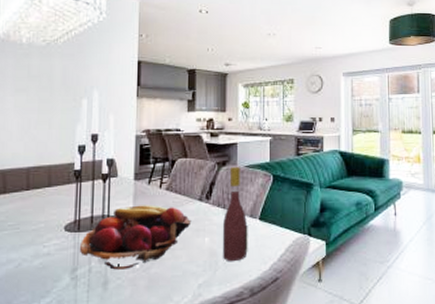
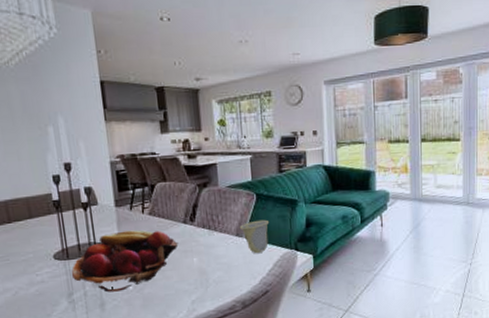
wine bottle: present [223,166,248,261] -> none [210,187,237,278]
cup: none [253,201,284,236] -> present [239,219,270,253]

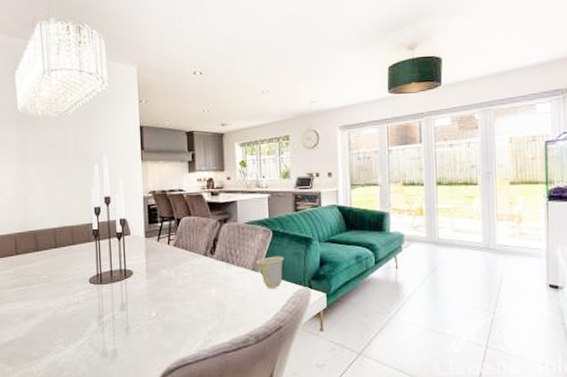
fruit basket: present [71,230,178,293] -> none [103,260,199,317]

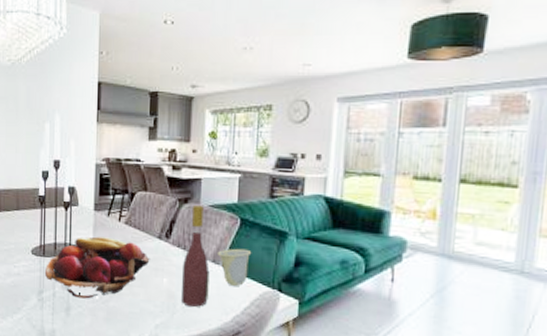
fruit basket: none [103,260,199,317] -> present [44,236,150,299]
wine bottle: none [227,223,252,311] -> present [182,204,210,307]

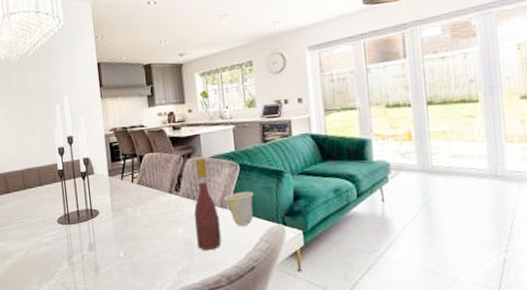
fruit basket: present [44,236,150,299] -> none [71,198,165,257]

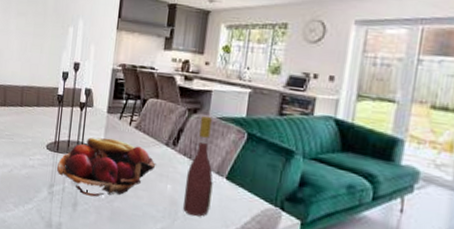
fruit basket: none [71,198,165,257] -> present [56,137,156,197]
cup: present [223,191,254,226] -> none [221,162,257,200]

